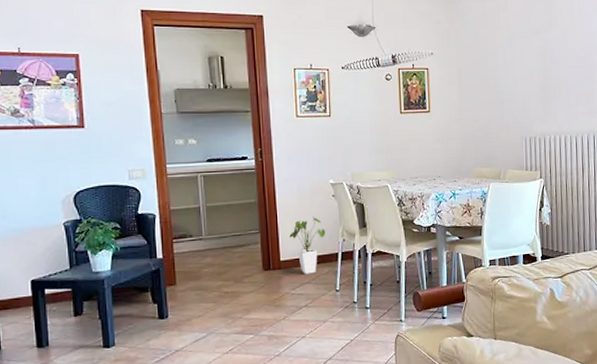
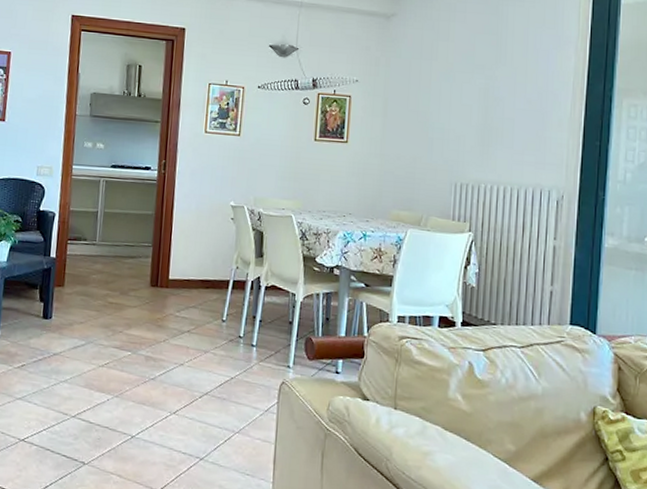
house plant: present [289,216,326,274] -> none [181,237,220,298]

